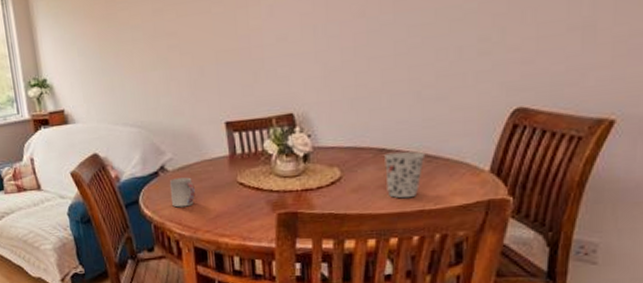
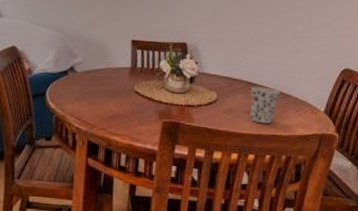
cup: present [170,177,195,208] -> none [75,79,97,105]

